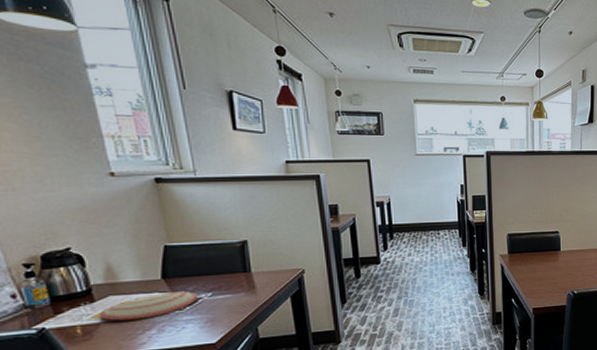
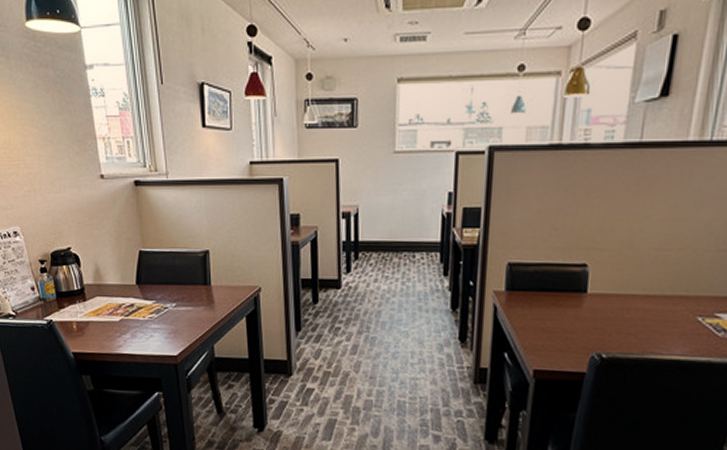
plate: present [100,291,198,321] -> none [90,298,165,323]

